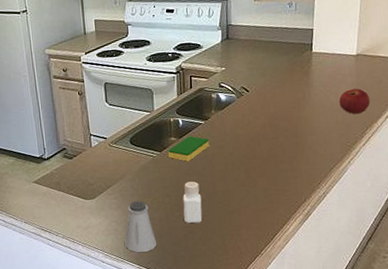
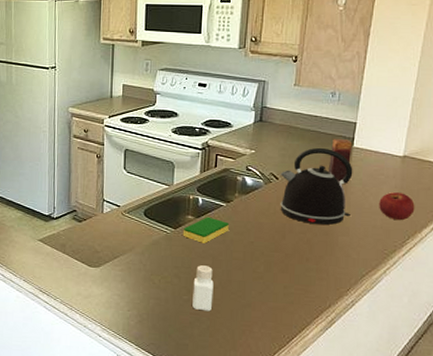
saltshaker: present [124,200,157,252] -> none [124,276,160,333]
kettle: none [250,56,315,129] -> present [280,147,353,225]
candle: none [292,46,312,87] -> present [328,139,353,182]

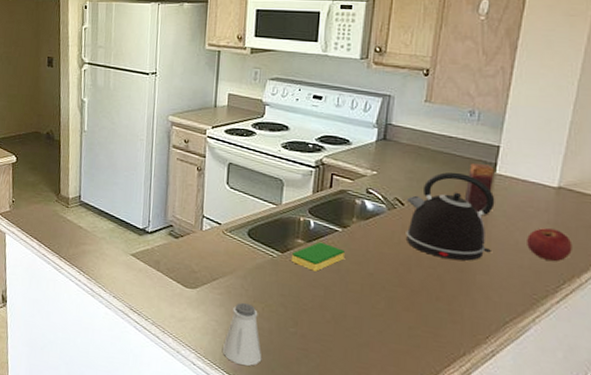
saltshaker: none [124,276,160,333] -> present [222,302,262,366]
pepper shaker: present [192,265,214,312] -> none [300,295,325,348]

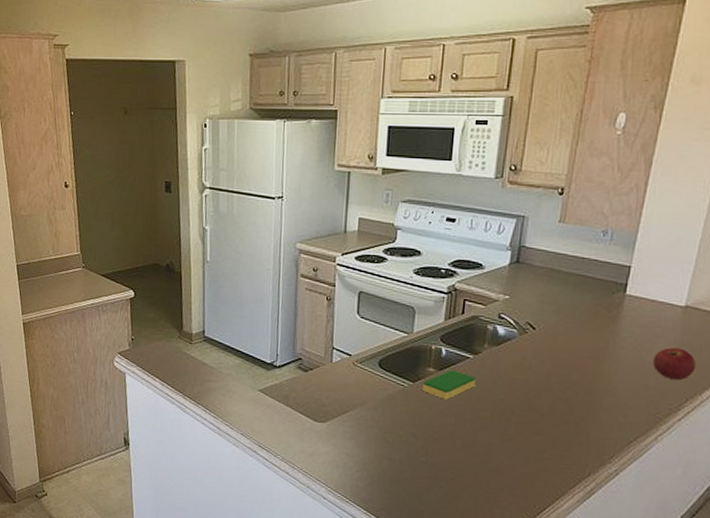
saltshaker: present [222,302,262,366] -> none [352,434,393,497]
kettle: present [406,172,495,261] -> none [536,294,625,383]
candle: present [464,163,495,213] -> none [594,285,625,334]

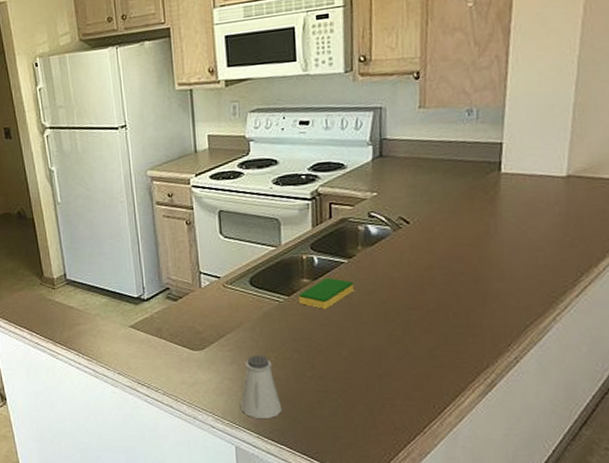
saltshaker: none [352,434,393,497] -> present [239,354,283,418]
apple: present [653,347,696,381] -> none [540,221,587,256]

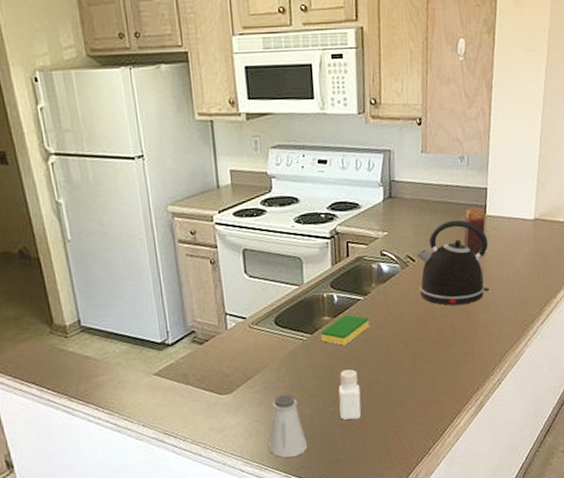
pepper shaker: none [317,334,343,387] -> present [338,369,362,420]
kettle: none [411,178,504,272] -> present [416,219,489,306]
candle: none [471,164,500,218] -> present [463,208,486,256]

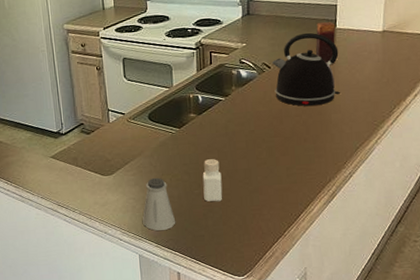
dish sponge: present [320,314,369,346] -> none [187,112,230,138]

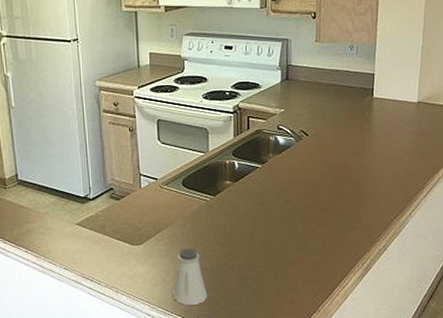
pepper shaker: present [202,159,223,202] -> none [236,229,257,275]
kettle: present [271,32,340,106] -> none [309,100,376,176]
candle: present [315,22,336,63] -> none [352,91,373,133]

